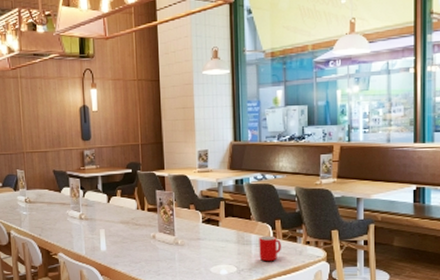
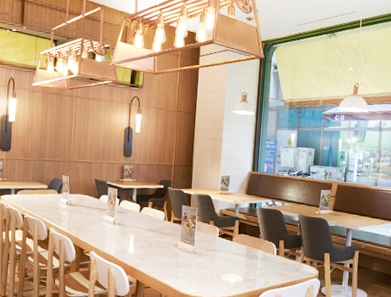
cup: present [259,235,281,262] -> none [263,252,282,275]

